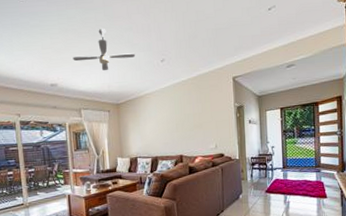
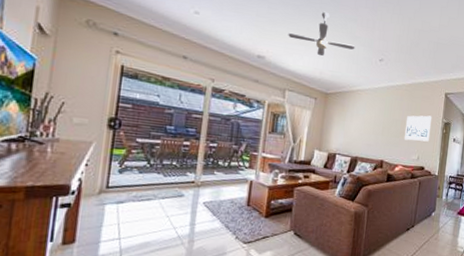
wall art: none [197,103,225,132] -> present [404,115,432,142]

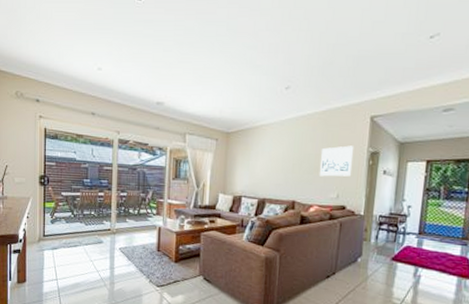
ceiling fan: present [288,12,355,56] -> none [184,45,257,94]

